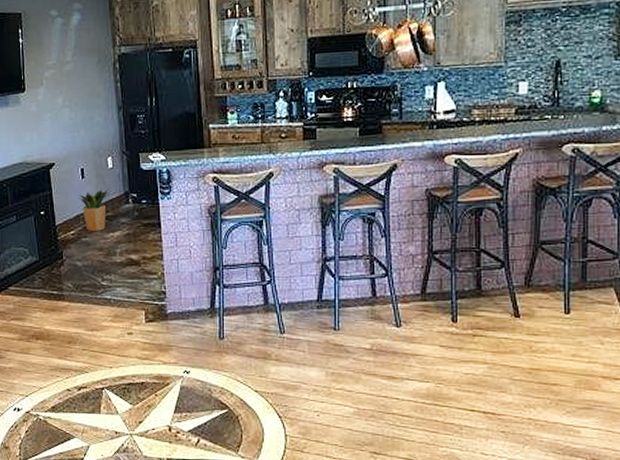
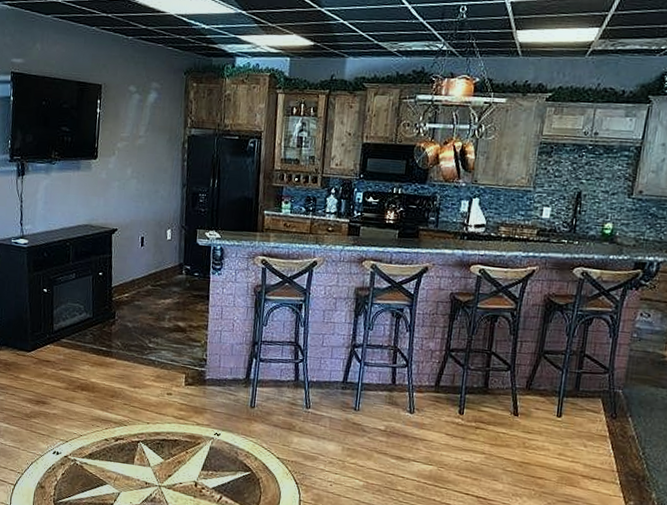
potted plant: present [78,189,109,232] -> none [135,258,165,297]

